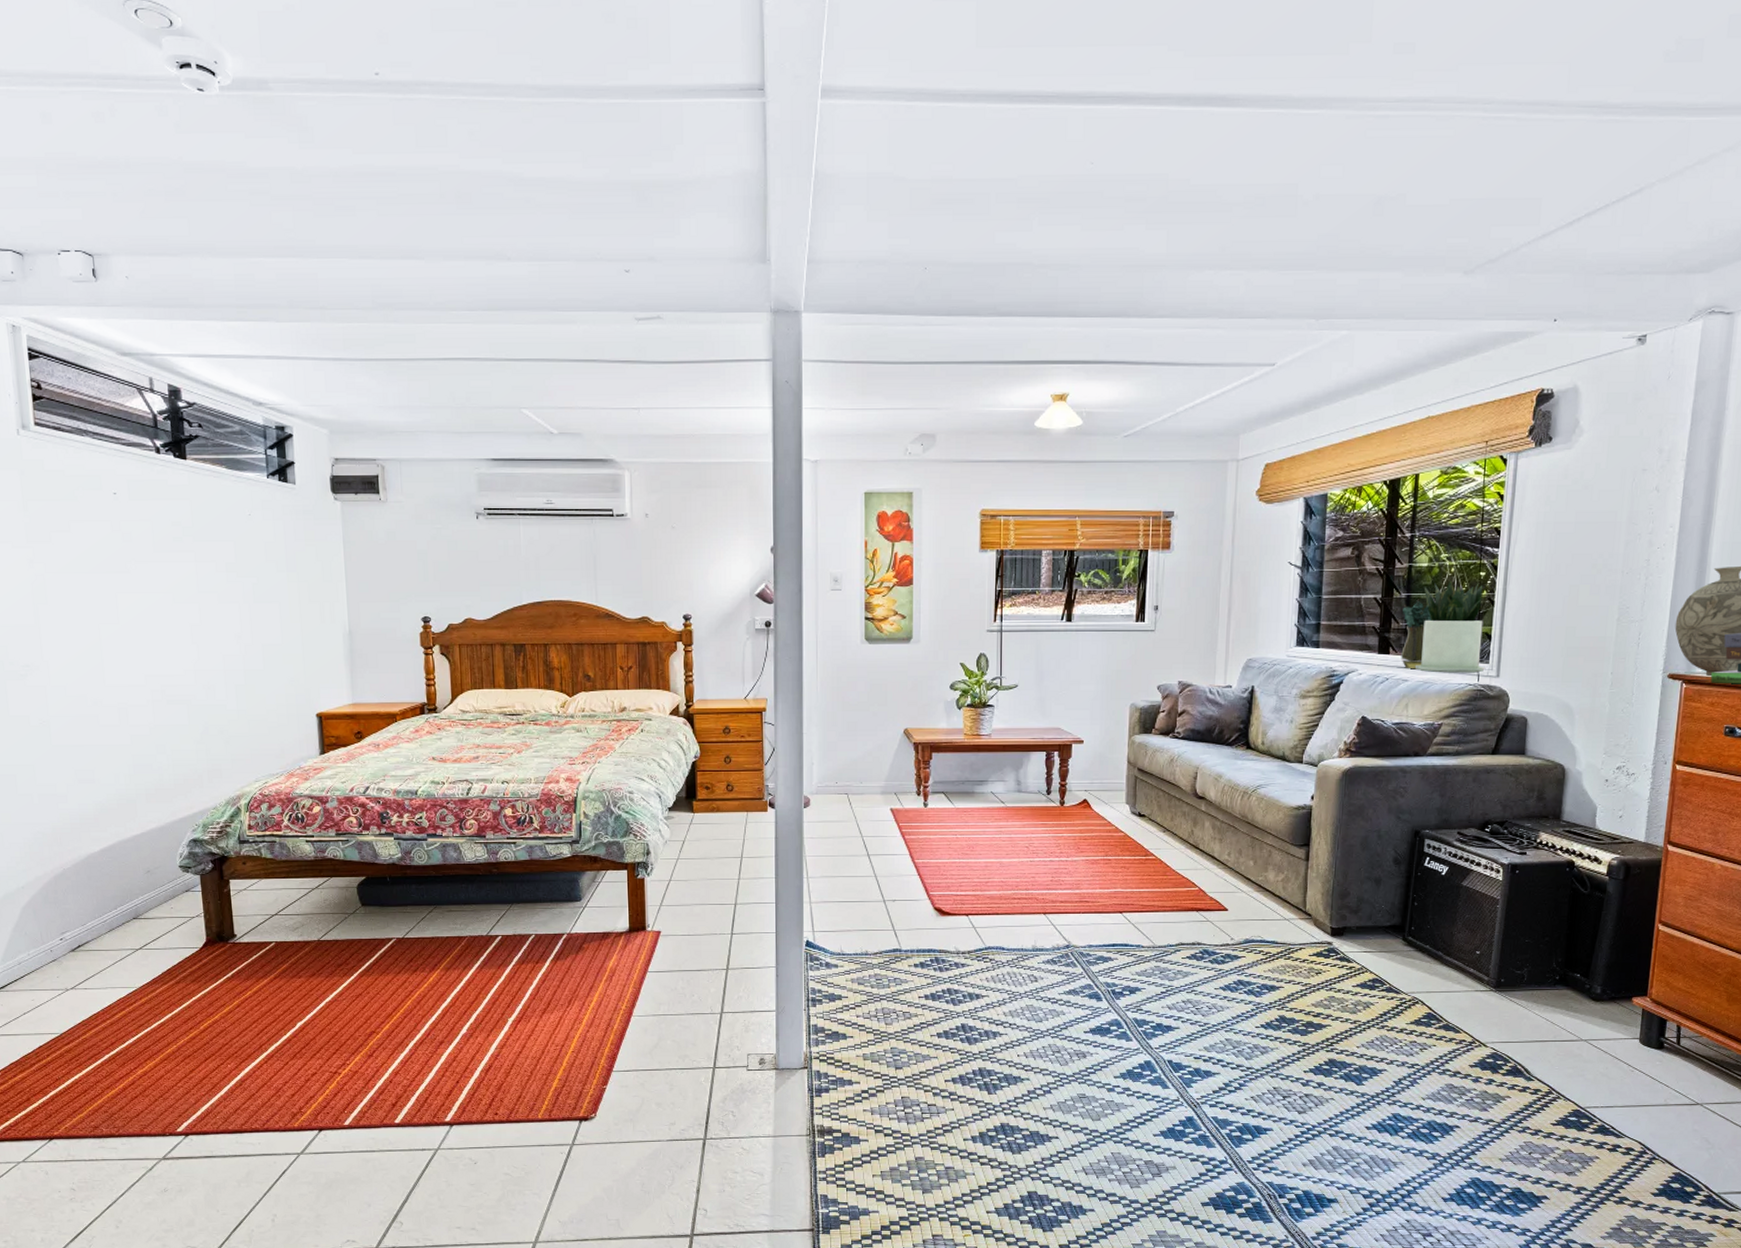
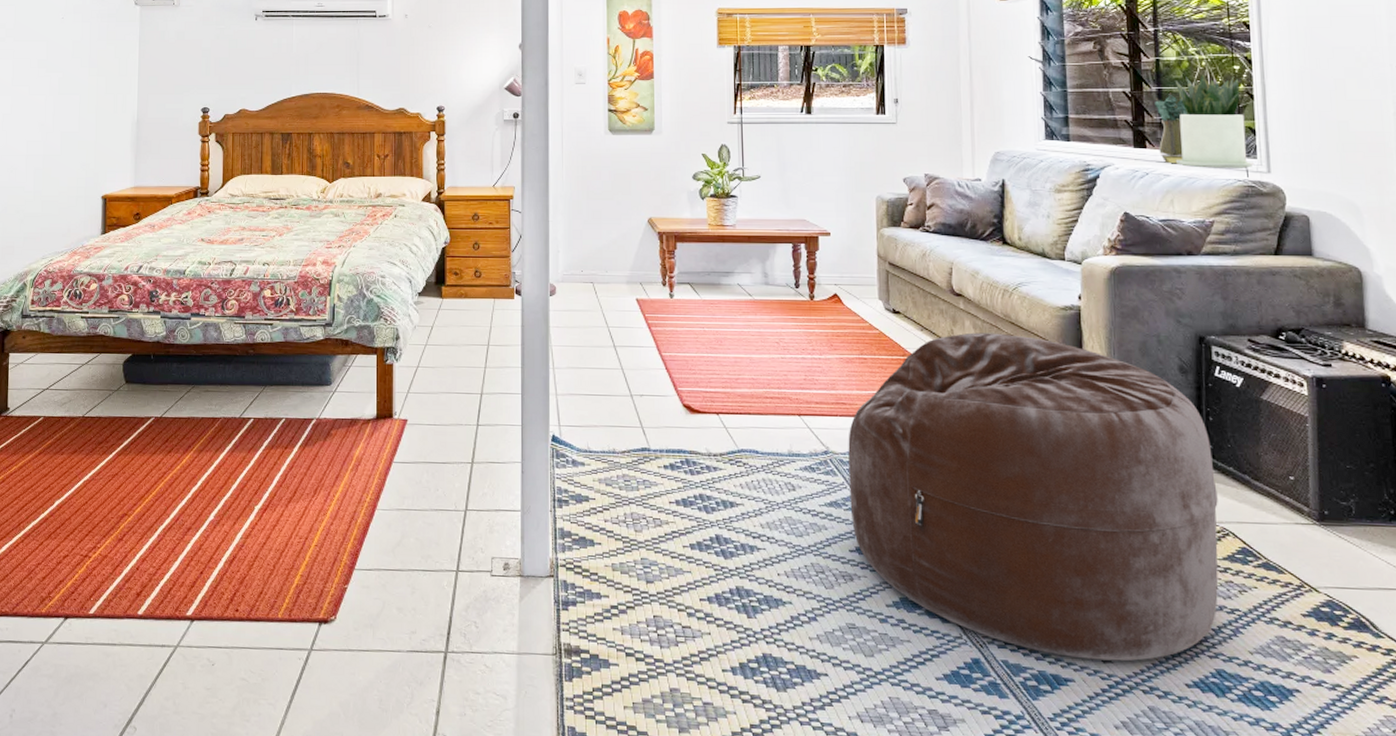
bean bag chair: none [1087,832,1413,1112] -> present [848,332,1219,662]

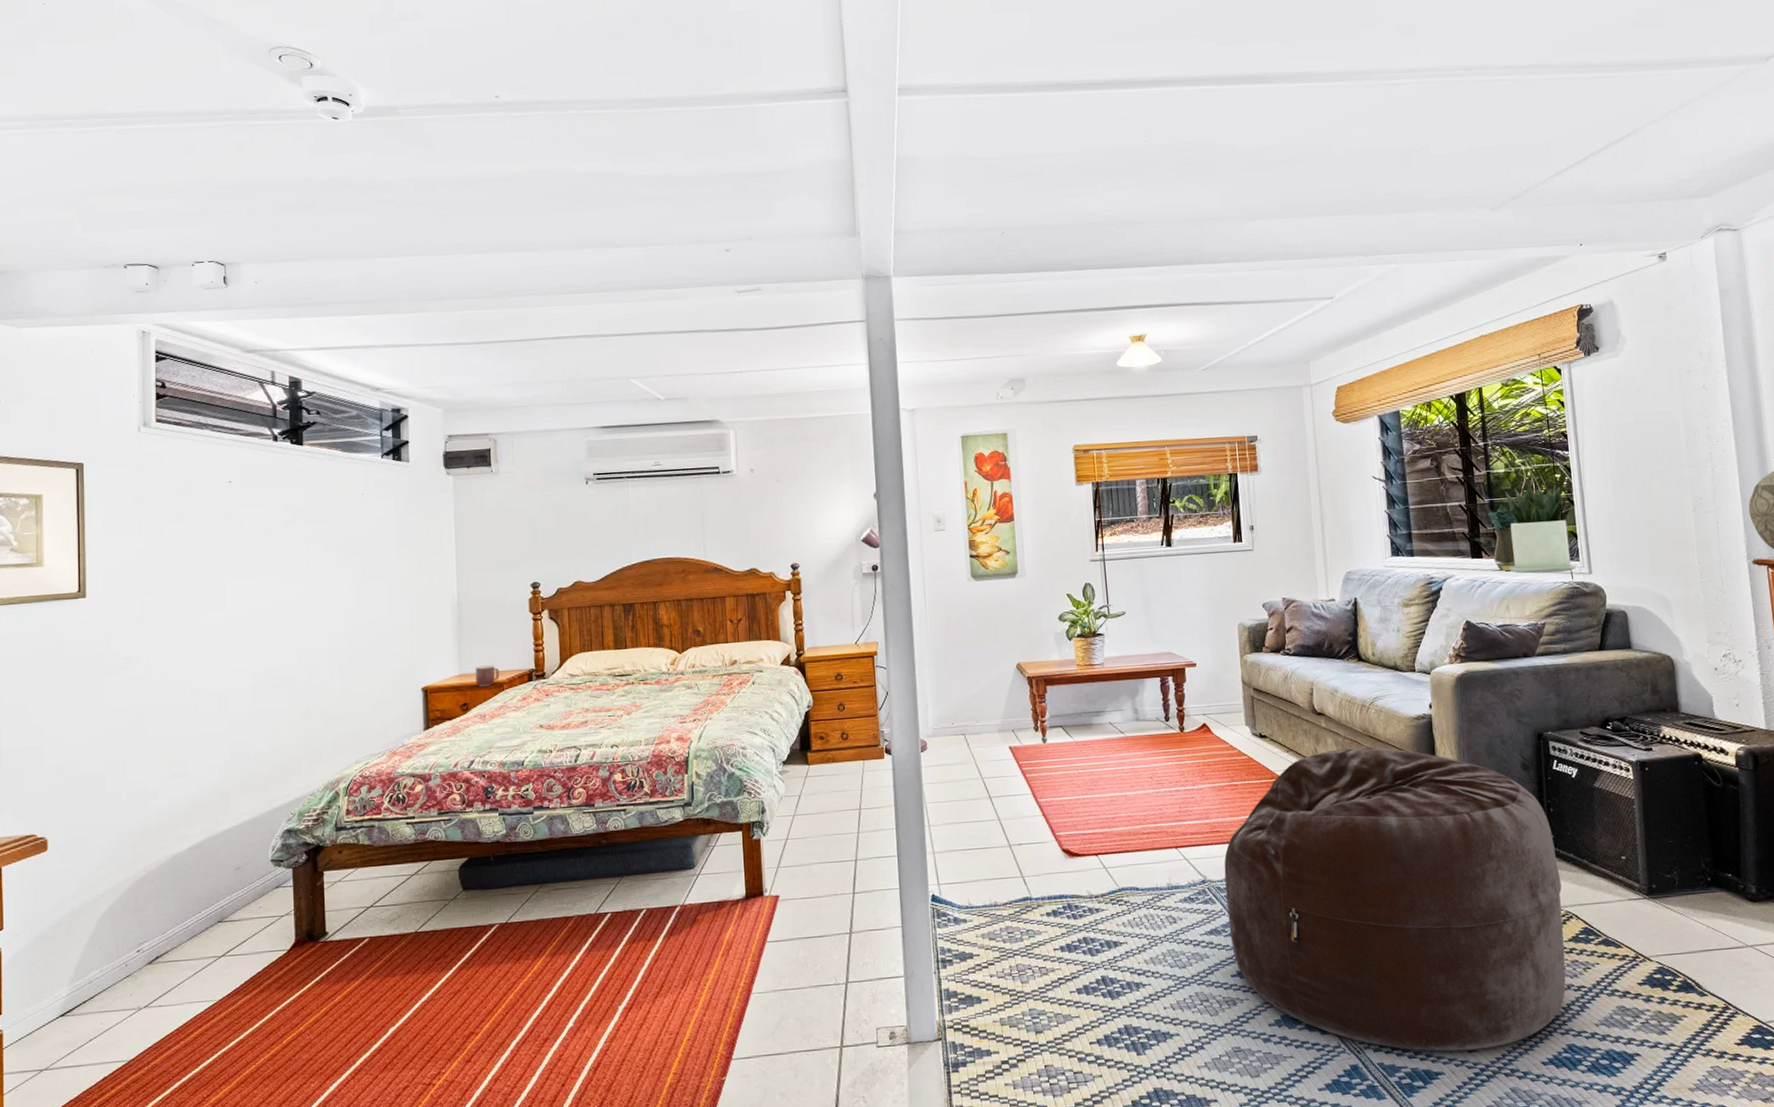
mug: none [148,180,169,199] -> present [475,665,500,687]

